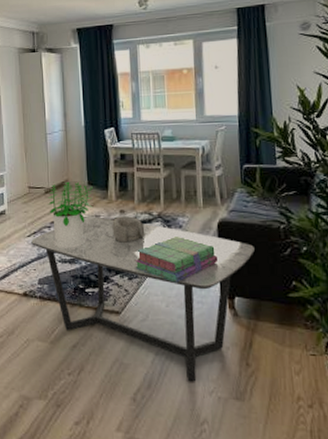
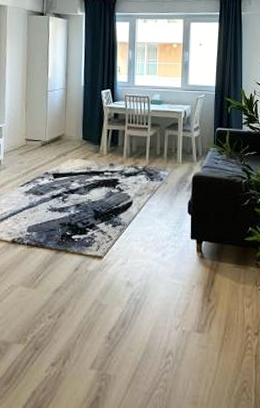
coffee table: present [31,217,255,382] -> none [24,169,221,318]
potted plant: present [47,181,94,248] -> none [42,136,87,198]
decorative bowl: present [112,216,145,243] -> none [101,169,131,193]
stack of books: present [135,235,219,283] -> none [119,187,191,229]

